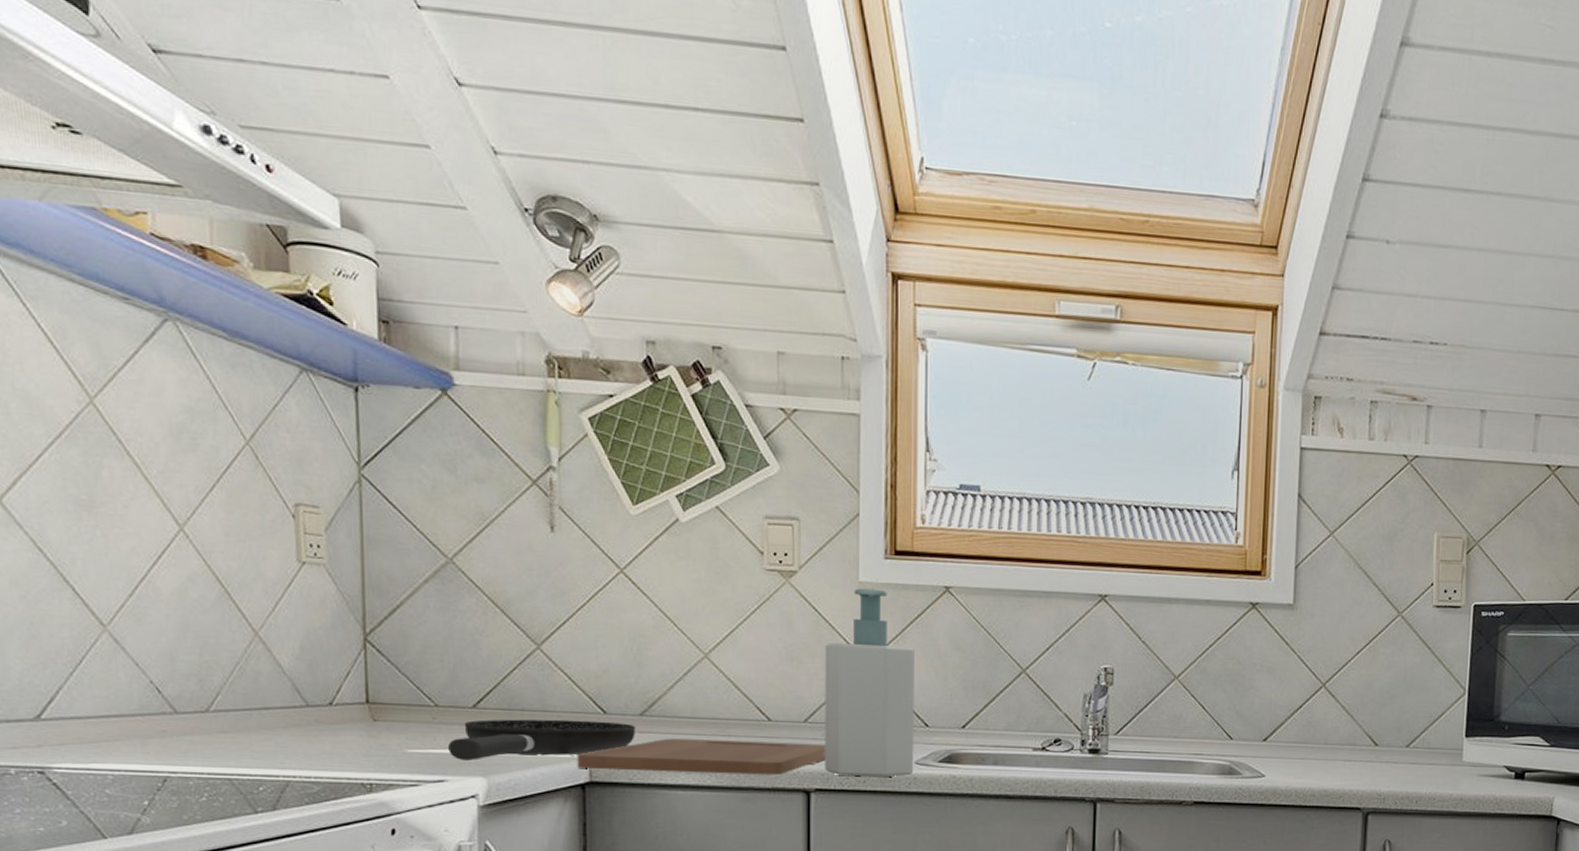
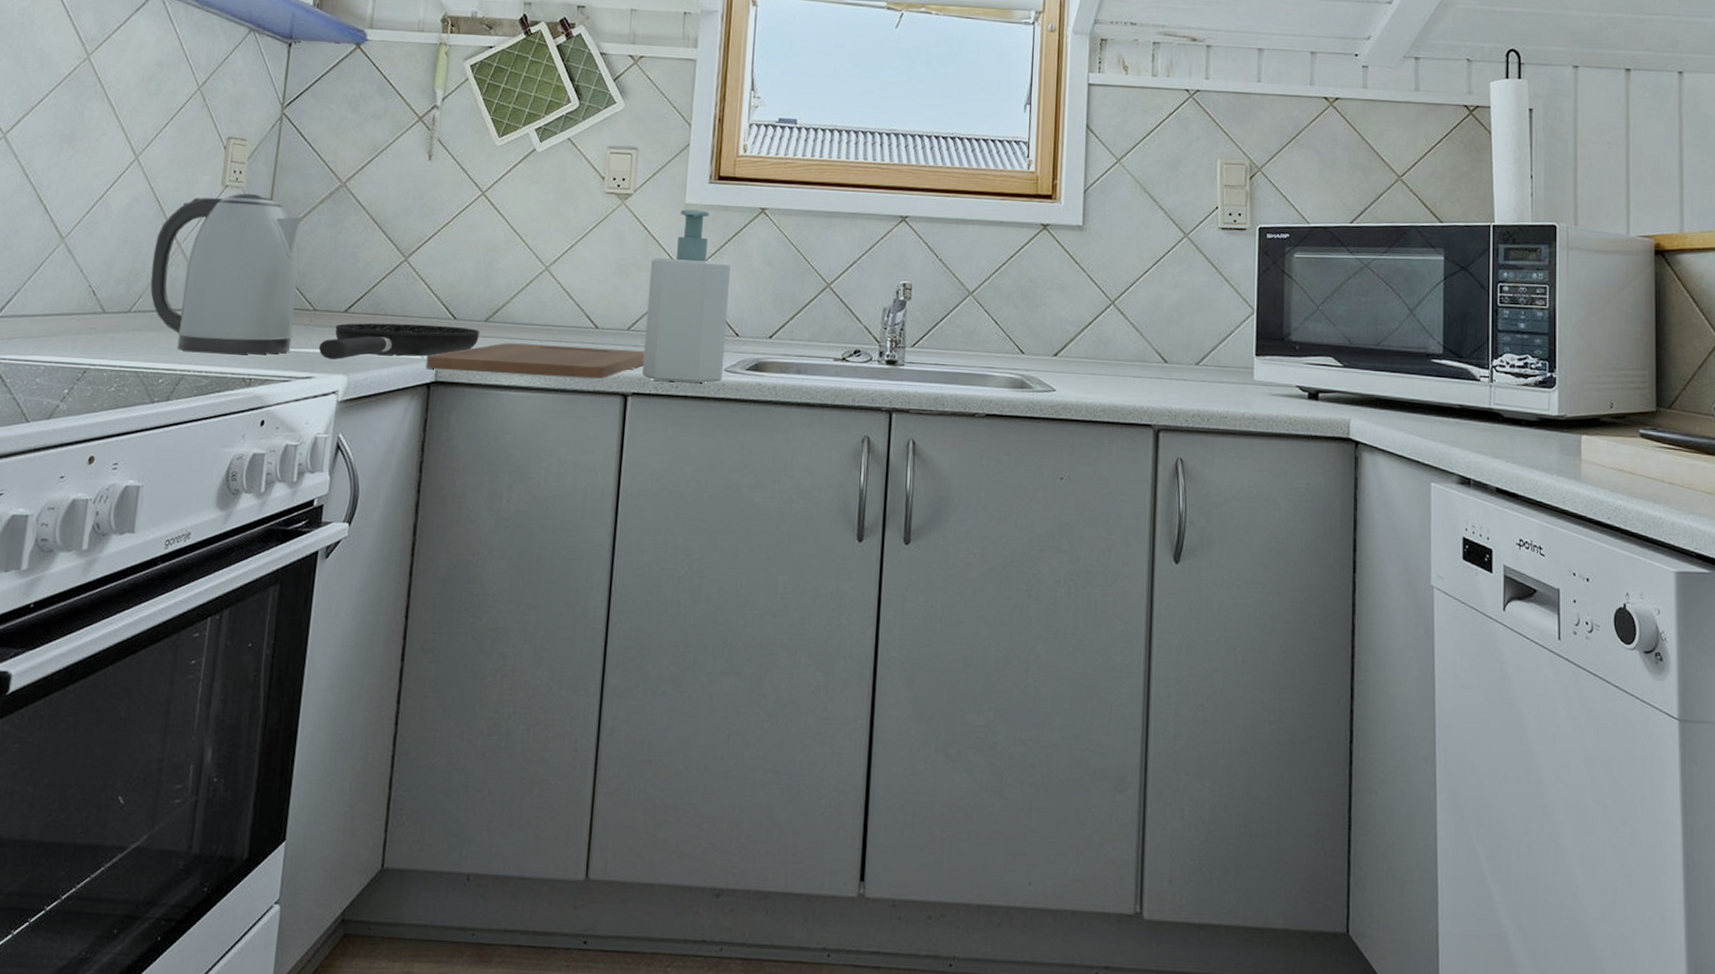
kettle: none [224,571,415,757] -> present [150,193,301,355]

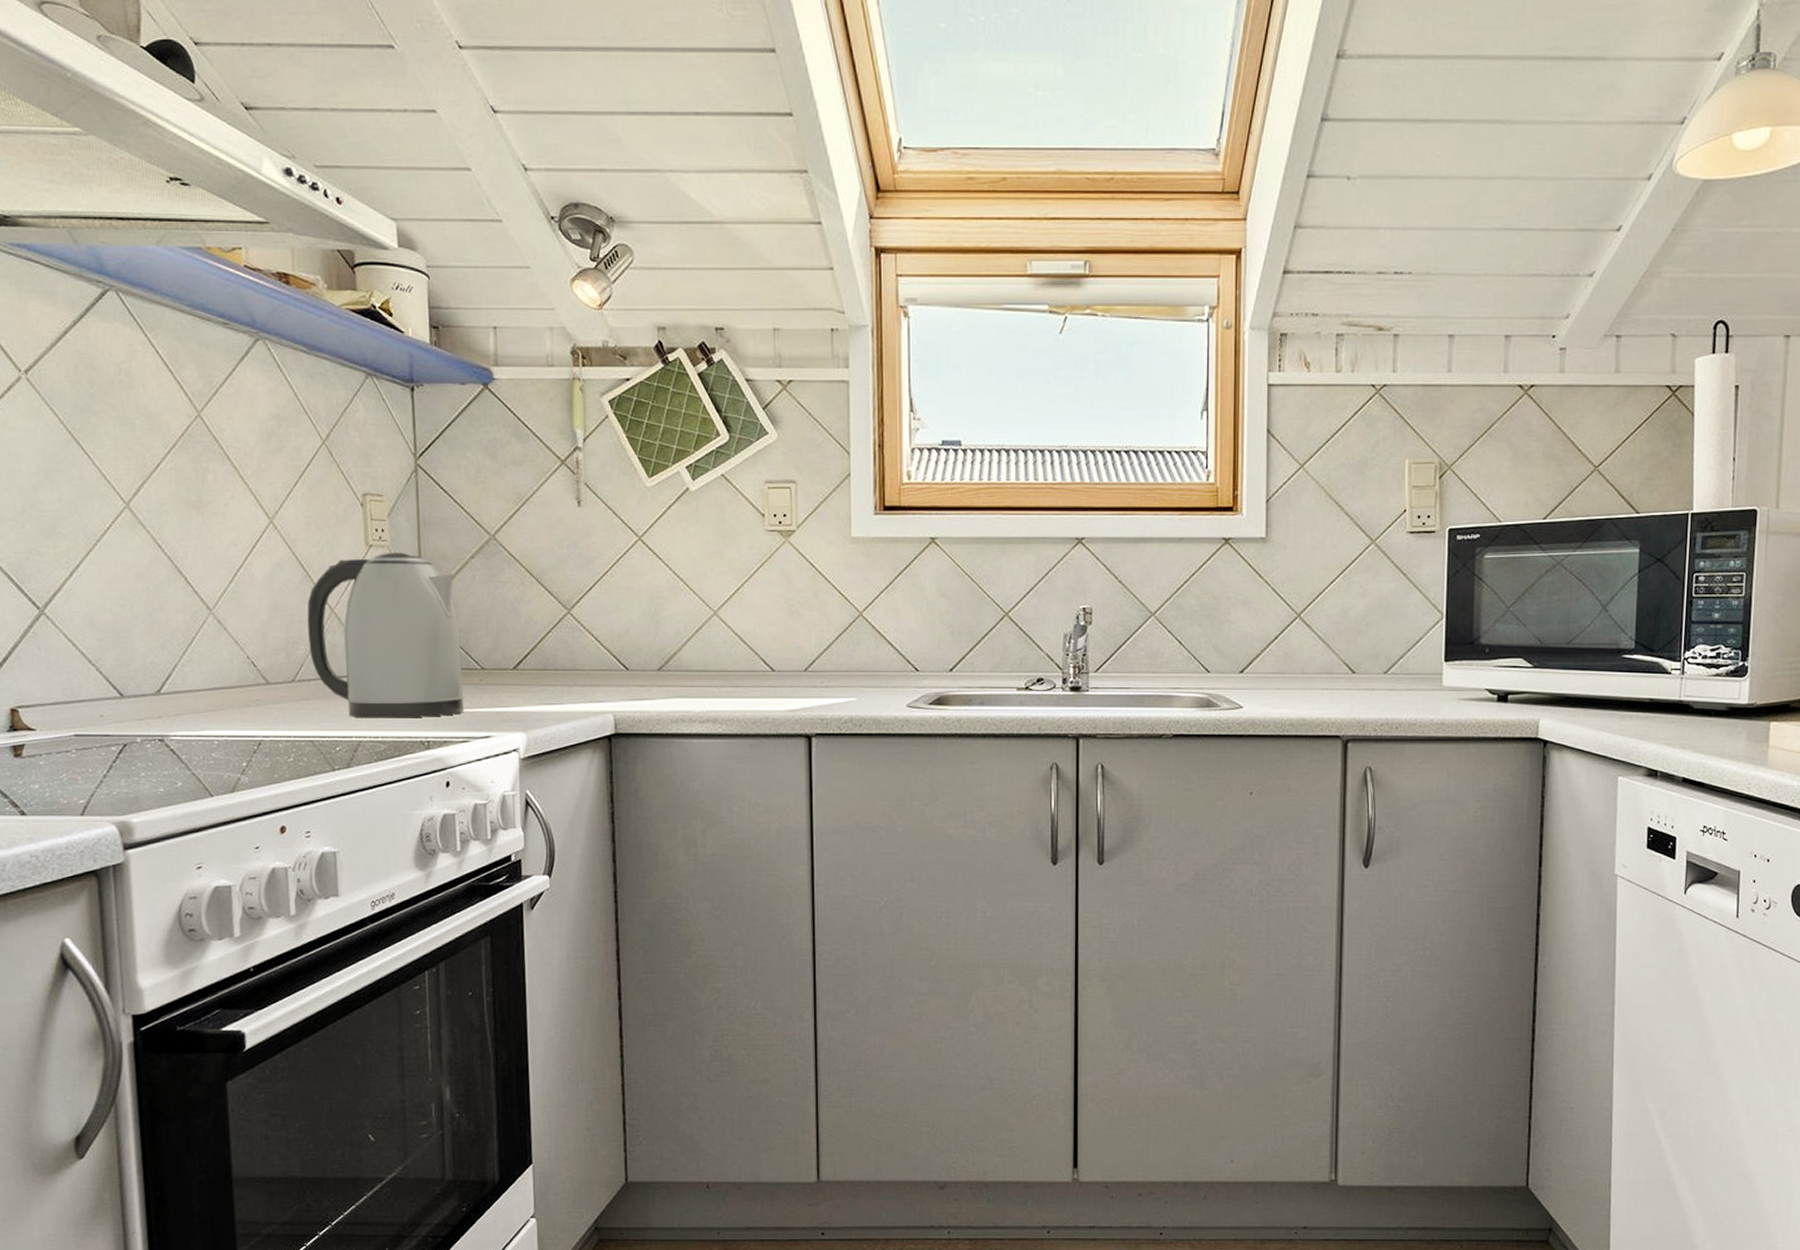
frying pan: present [318,322,480,360] -> none [492,677,654,718]
cutting board: present [425,343,645,379] -> none [603,691,825,722]
soap bottle: present [642,209,730,384] -> none [821,543,906,721]

